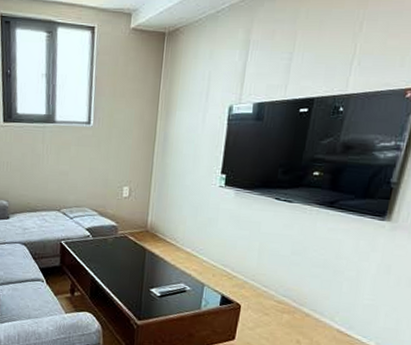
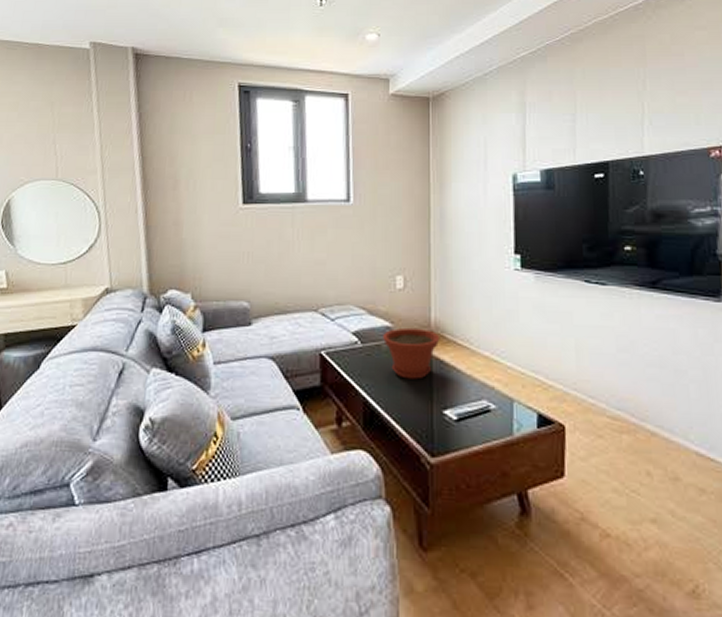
plant pot: none [109,227,154,266] -> present [383,327,440,380]

